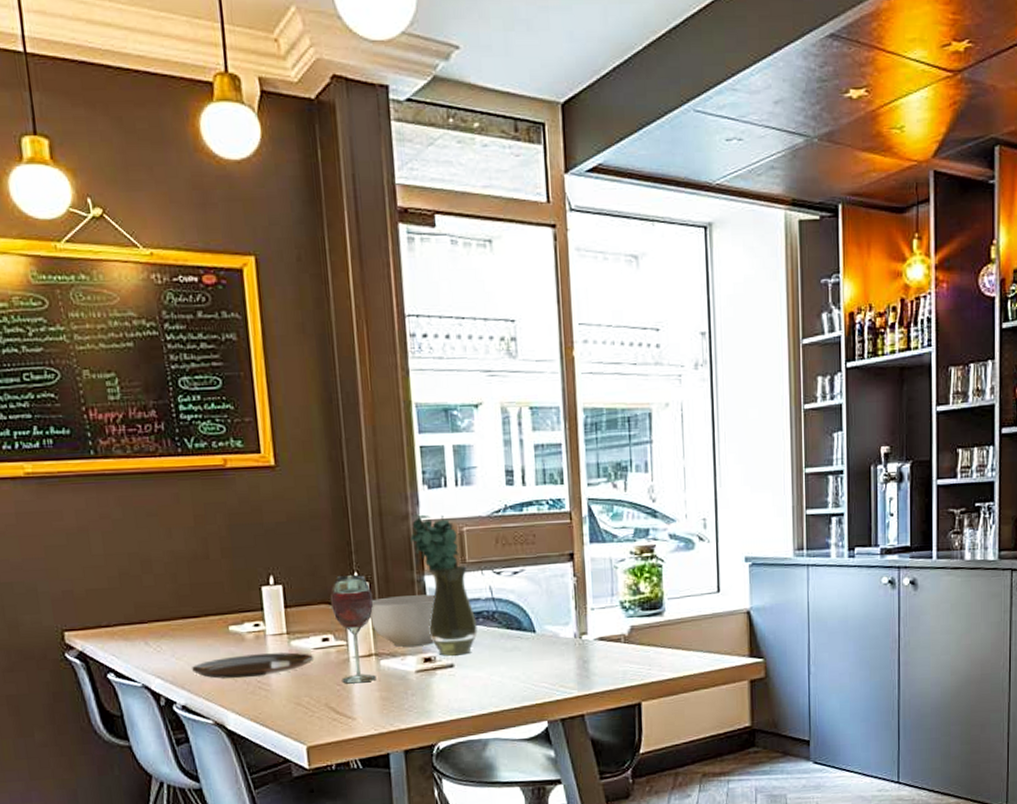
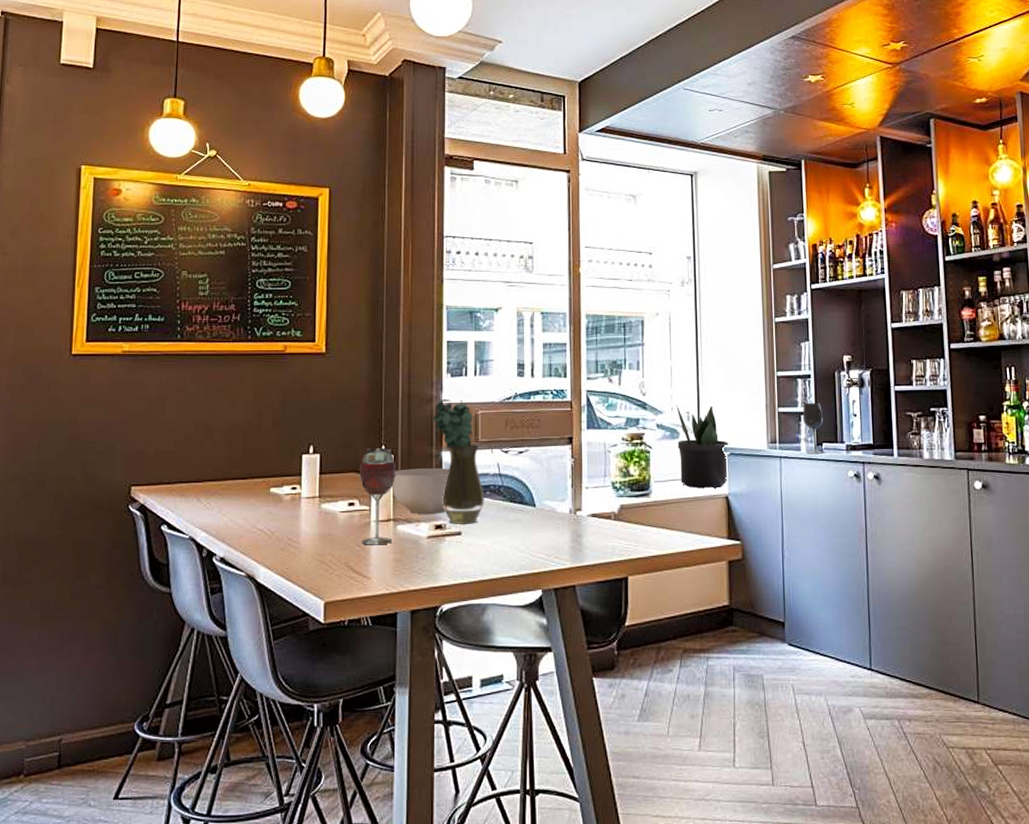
plate: present [191,652,314,679] -> none [233,514,340,535]
planter: none [691,510,750,604] -> present [676,405,728,489]
wine glass: none [833,501,857,561] -> present [802,402,825,455]

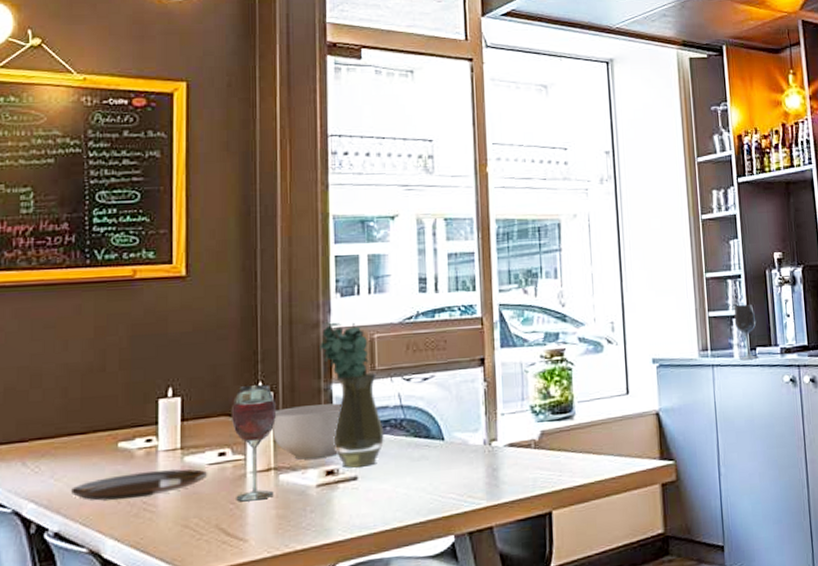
plate: none [233,514,340,535] -> present [70,469,208,501]
planter: present [676,405,728,489] -> none [599,314,657,406]

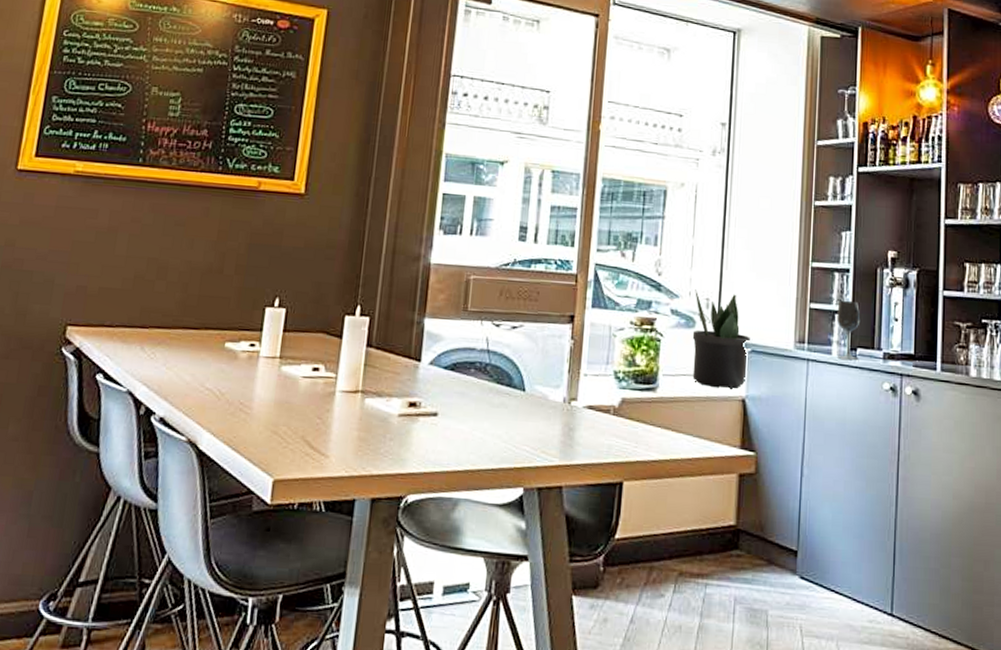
plate: present [70,469,208,501] -> none [178,373,301,399]
wineglass: present [231,384,277,502] -> none [323,307,371,420]
bowl: present [271,403,341,460] -> none [363,334,431,389]
vase: present [320,320,384,468] -> none [417,254,468,405]
planter: none [599,314,657,406] -> present [692,289,750,389]

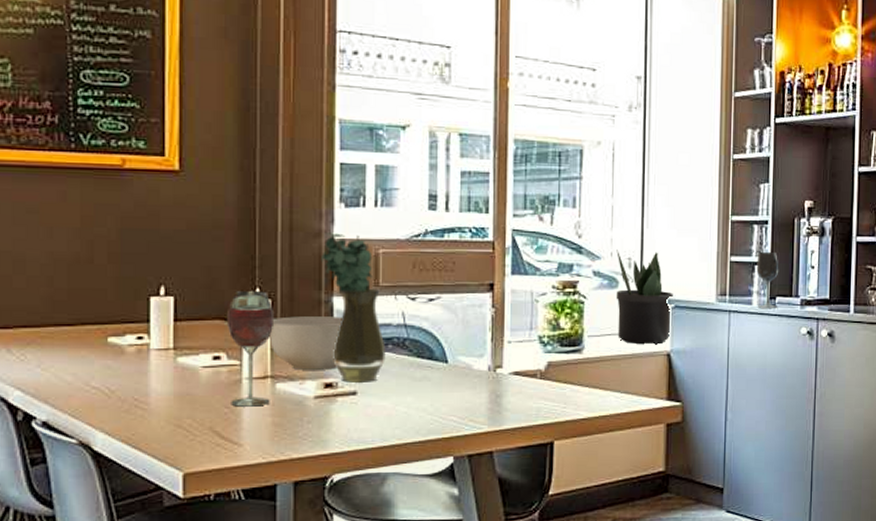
wineglass: none [323,307,371,420] -> present [226,291,275,407]
bowl: none [363,334,431,389] -> present [268,316,342,370]
vase: none [417,254,468,405] -> present [321,230,386,383]

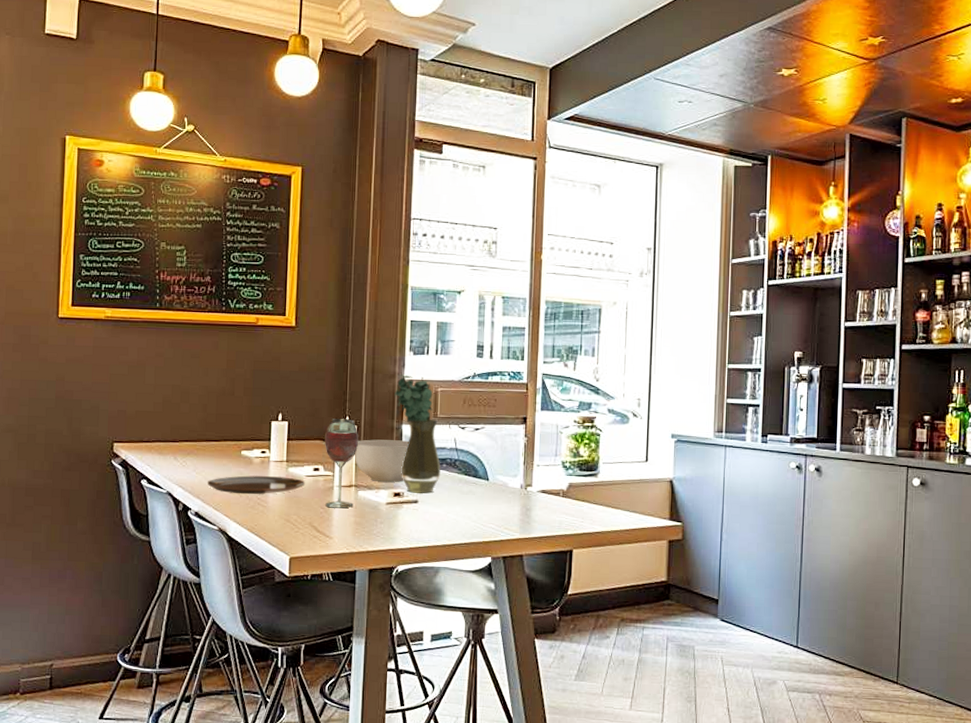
plate: none [58,369,202,394] -> present [207,475,306,494]
planter: present [616,250,673,345] -> none [627,392,676,472]
wine glass: present [756,251,779,309] -> none [750,395,771,445]

